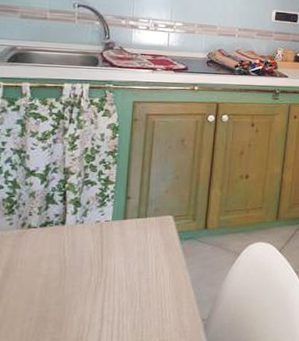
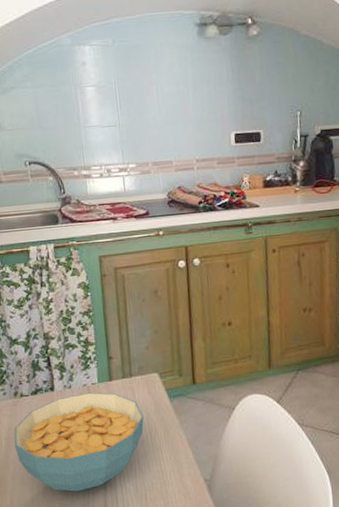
cereal bowl: none [12,229,152,326] -> present [14,392,144,492]

